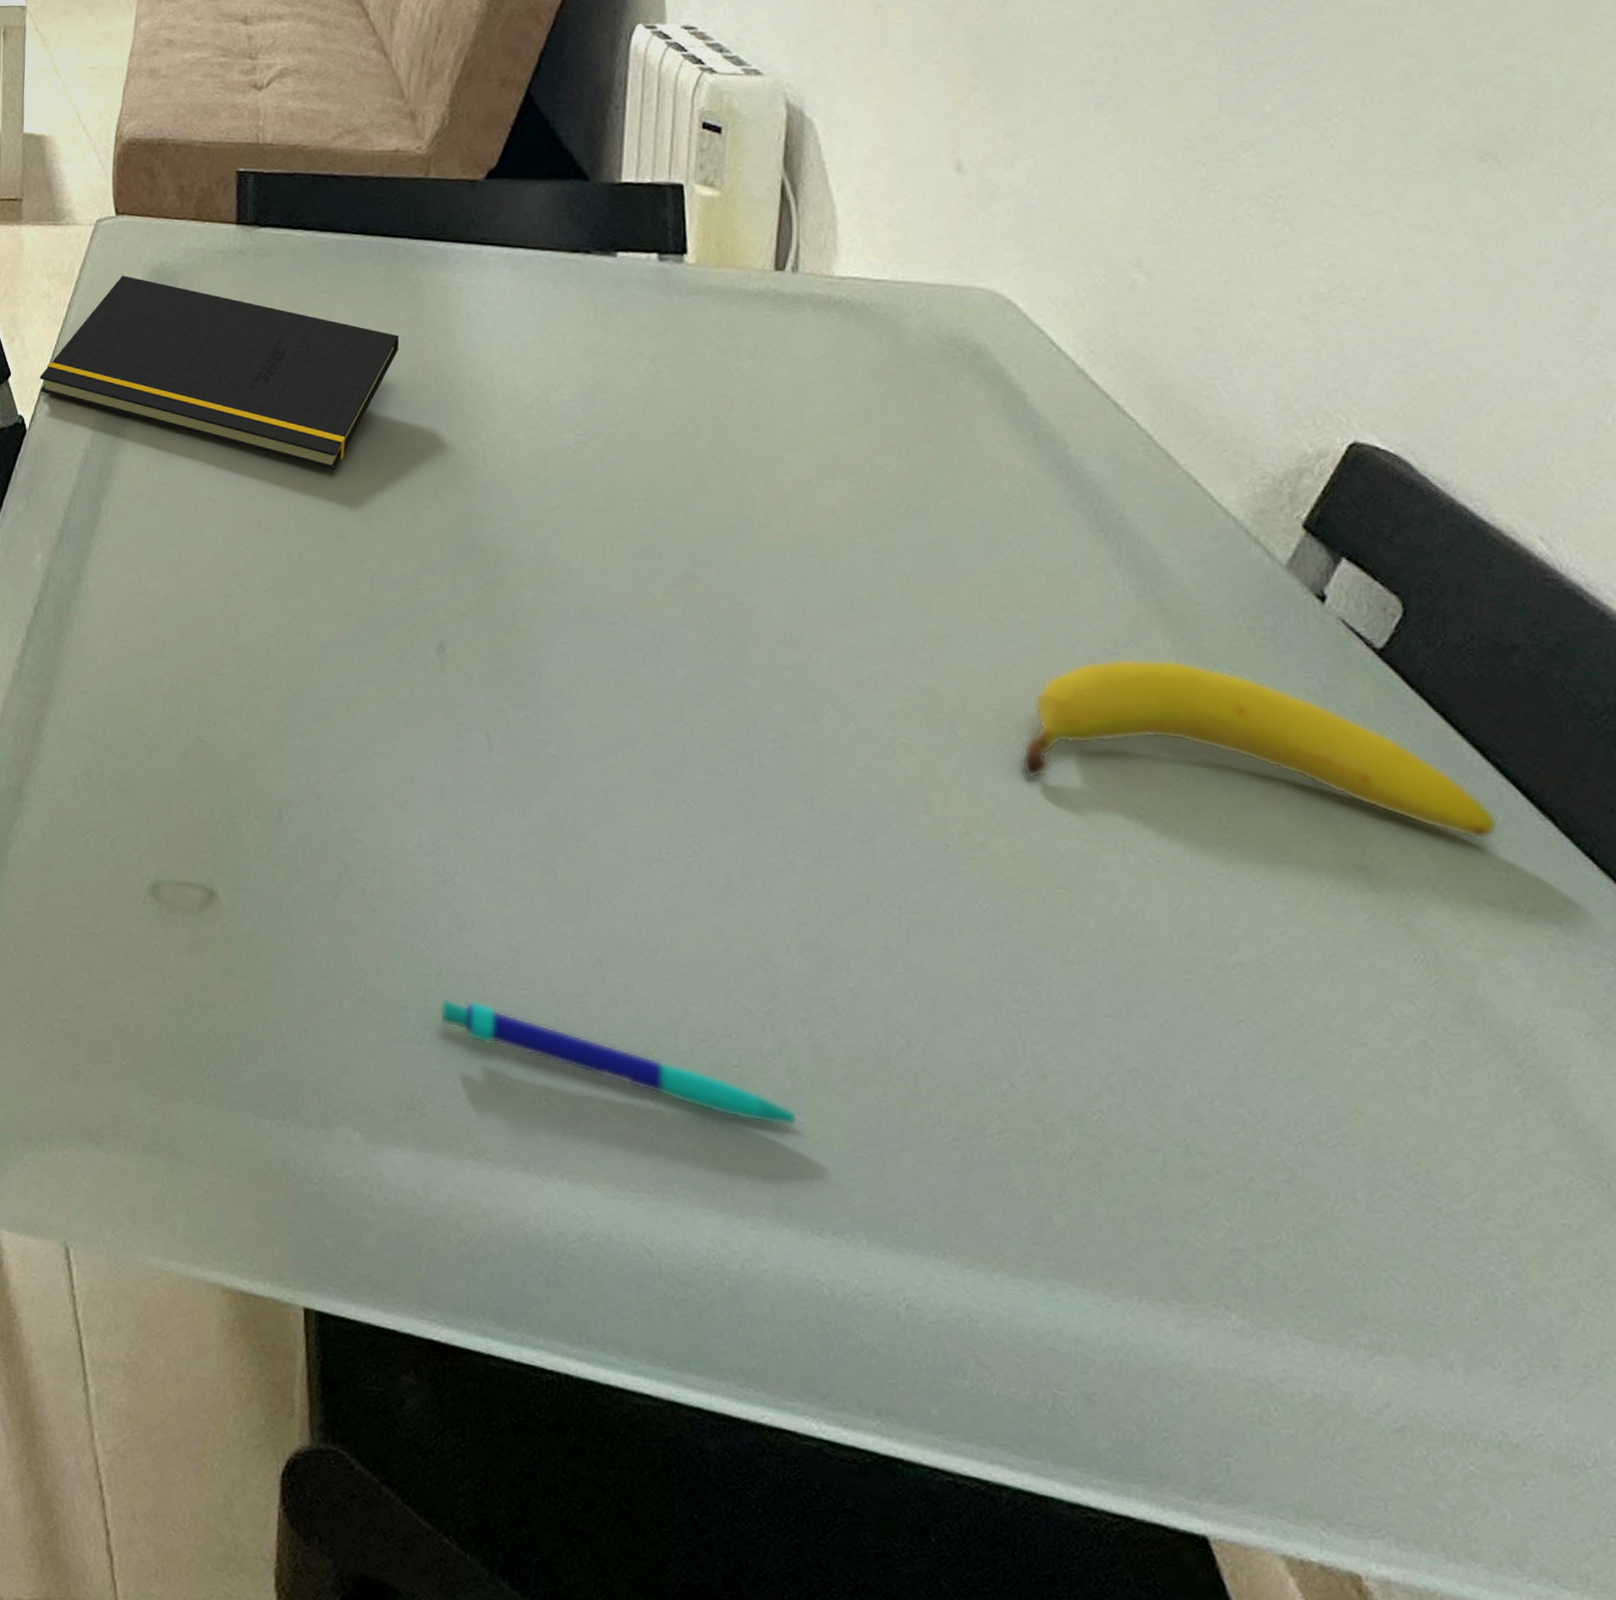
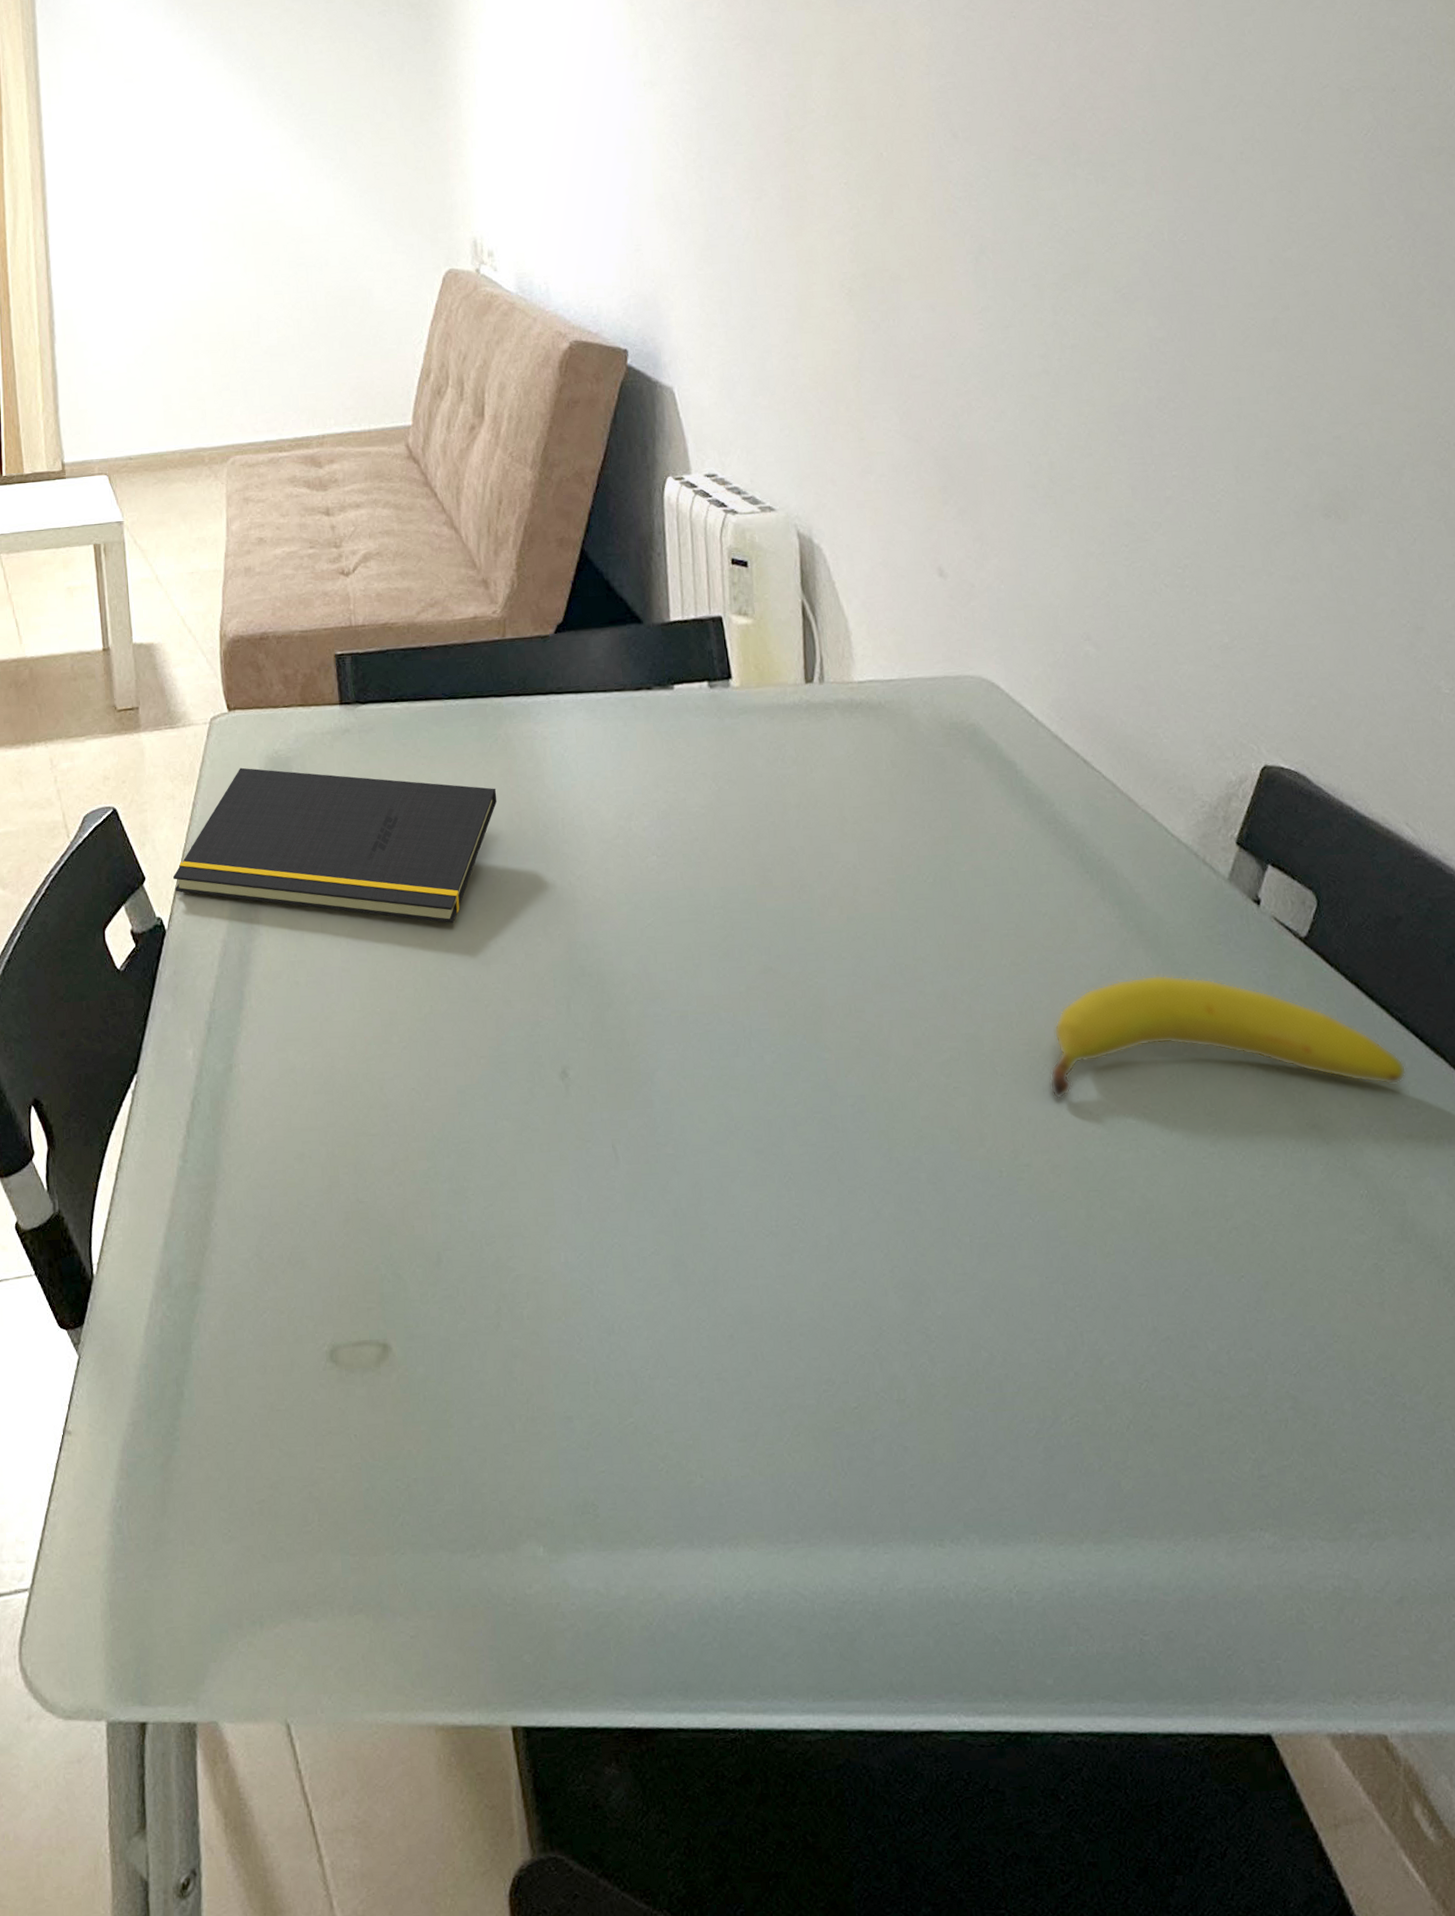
pen: present [439,998,807,1127] -> none [600,1397,919,1456]

